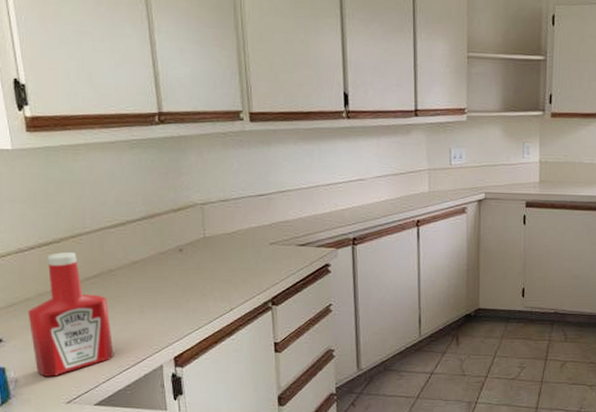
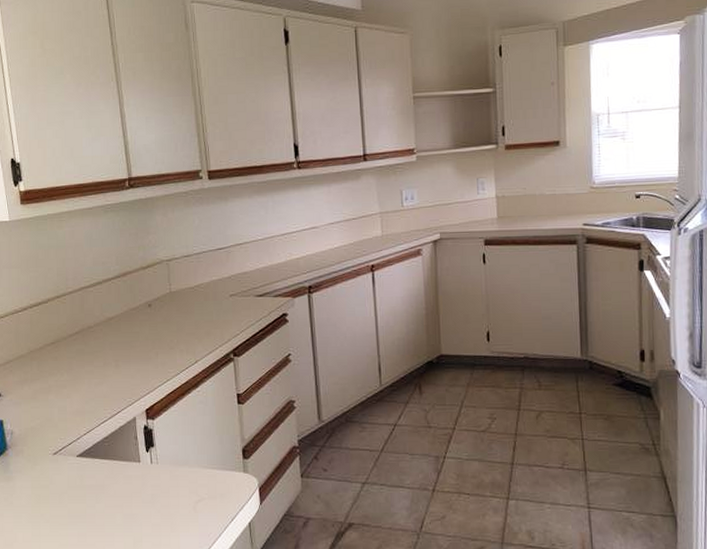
ketchup bottle: present [28,251,114,377] -> none [21,311,93,429]

